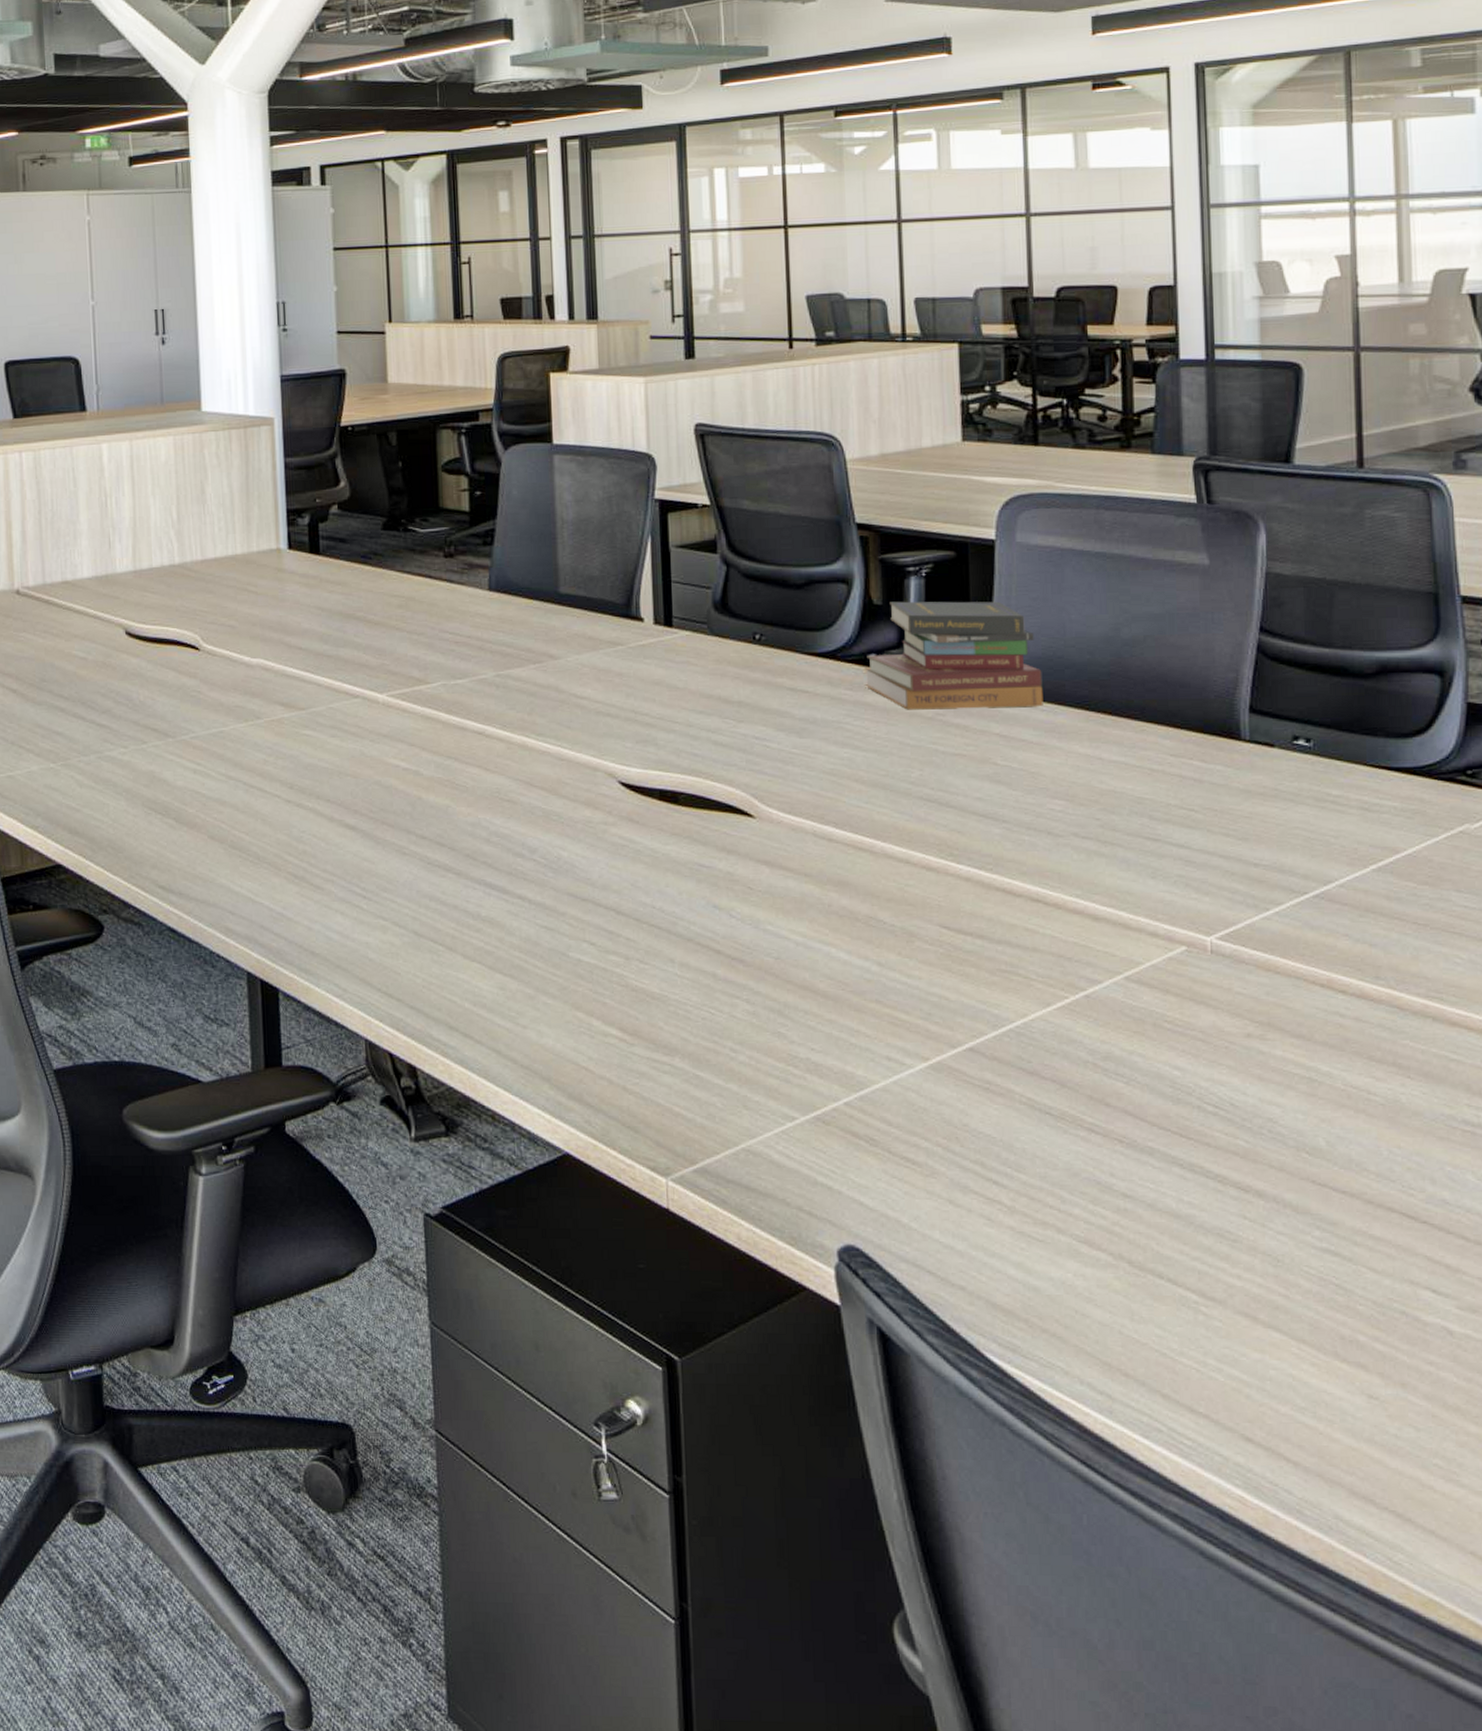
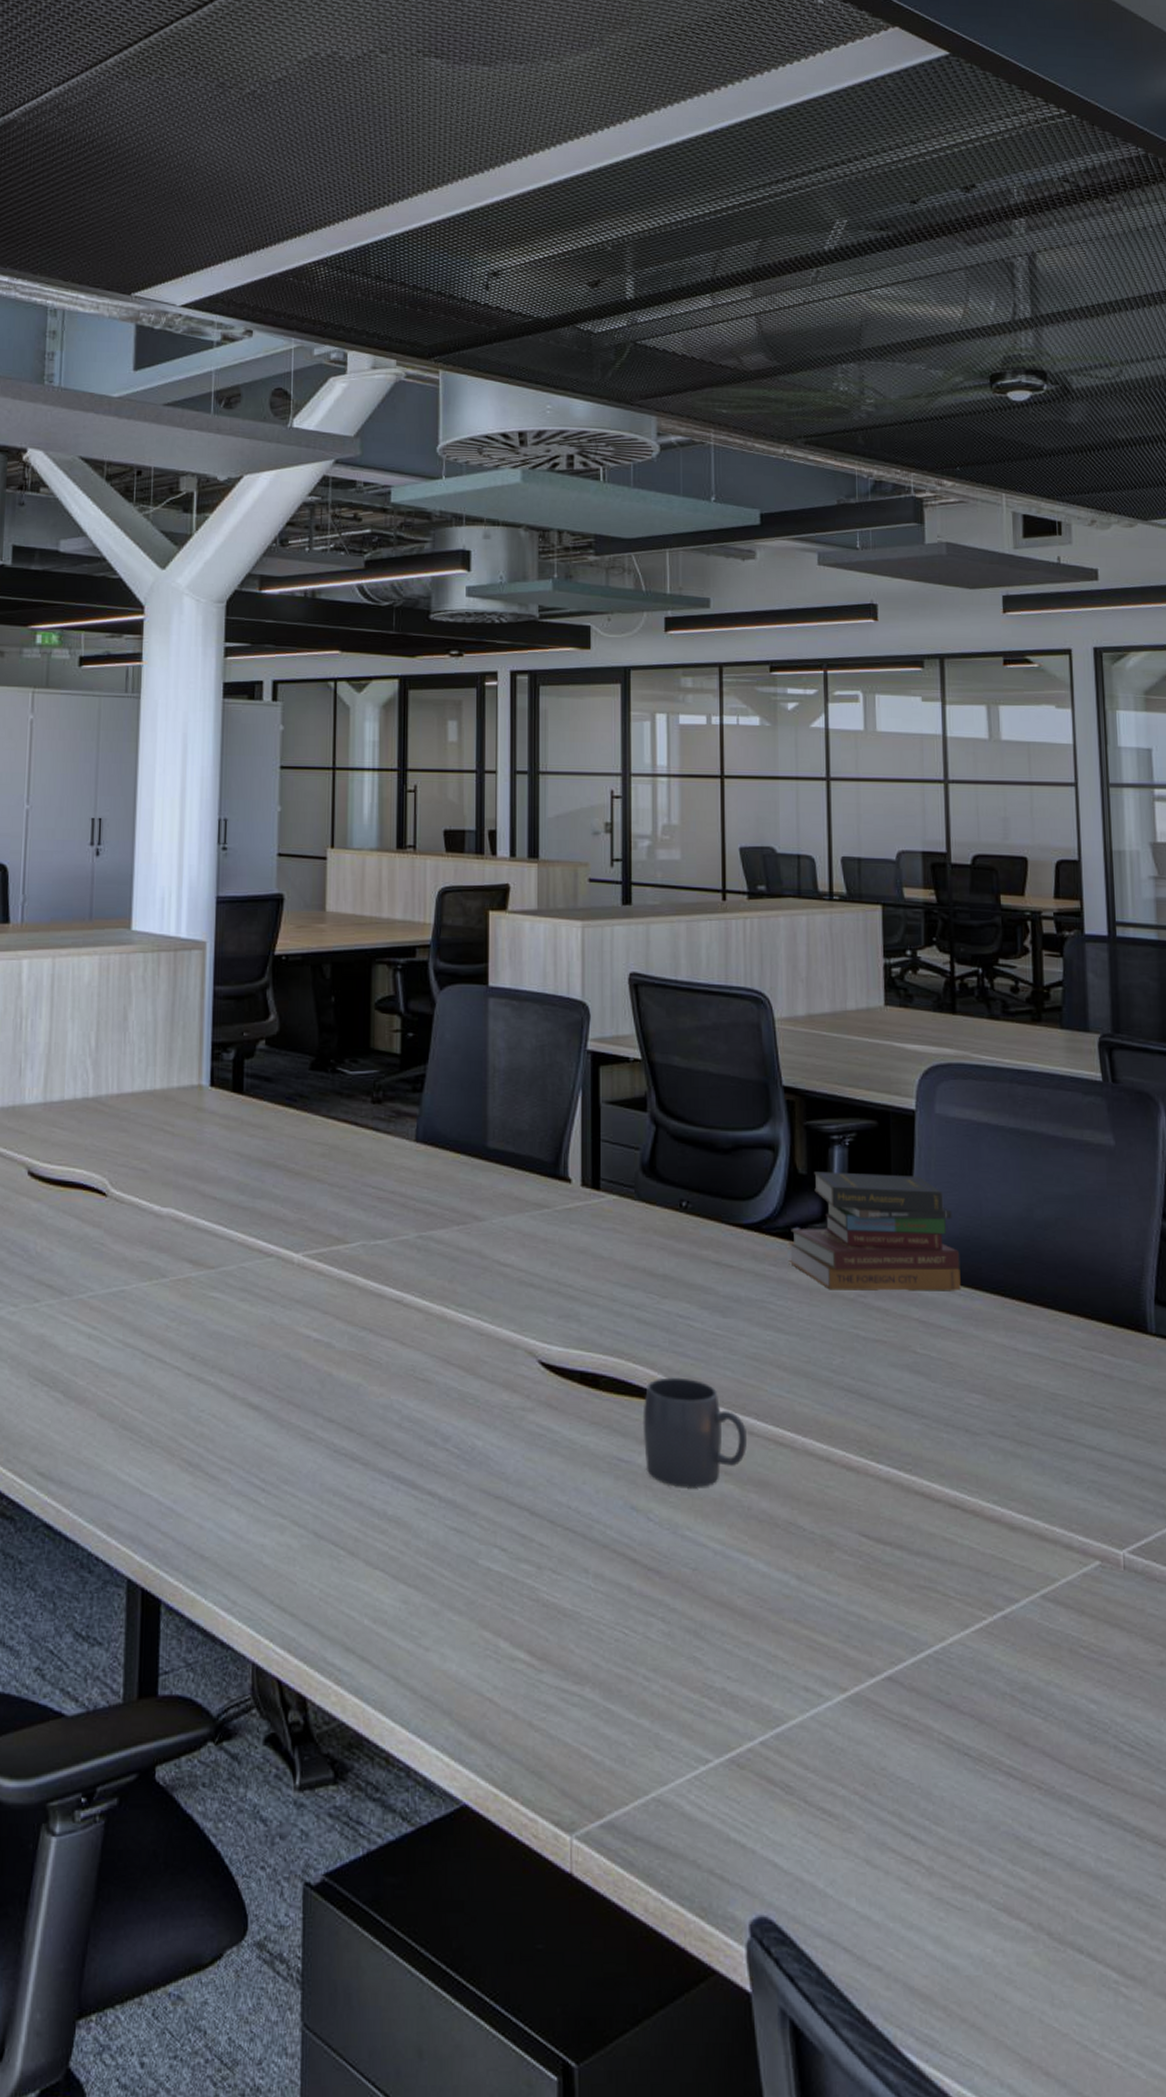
mug: none [722,792,827,889] -> present [643,1377,748,1488]

